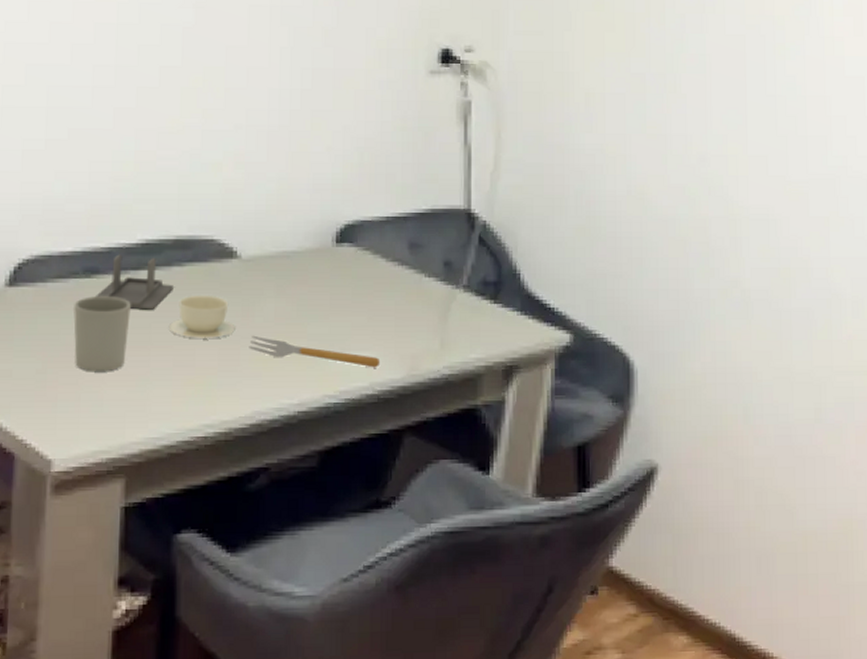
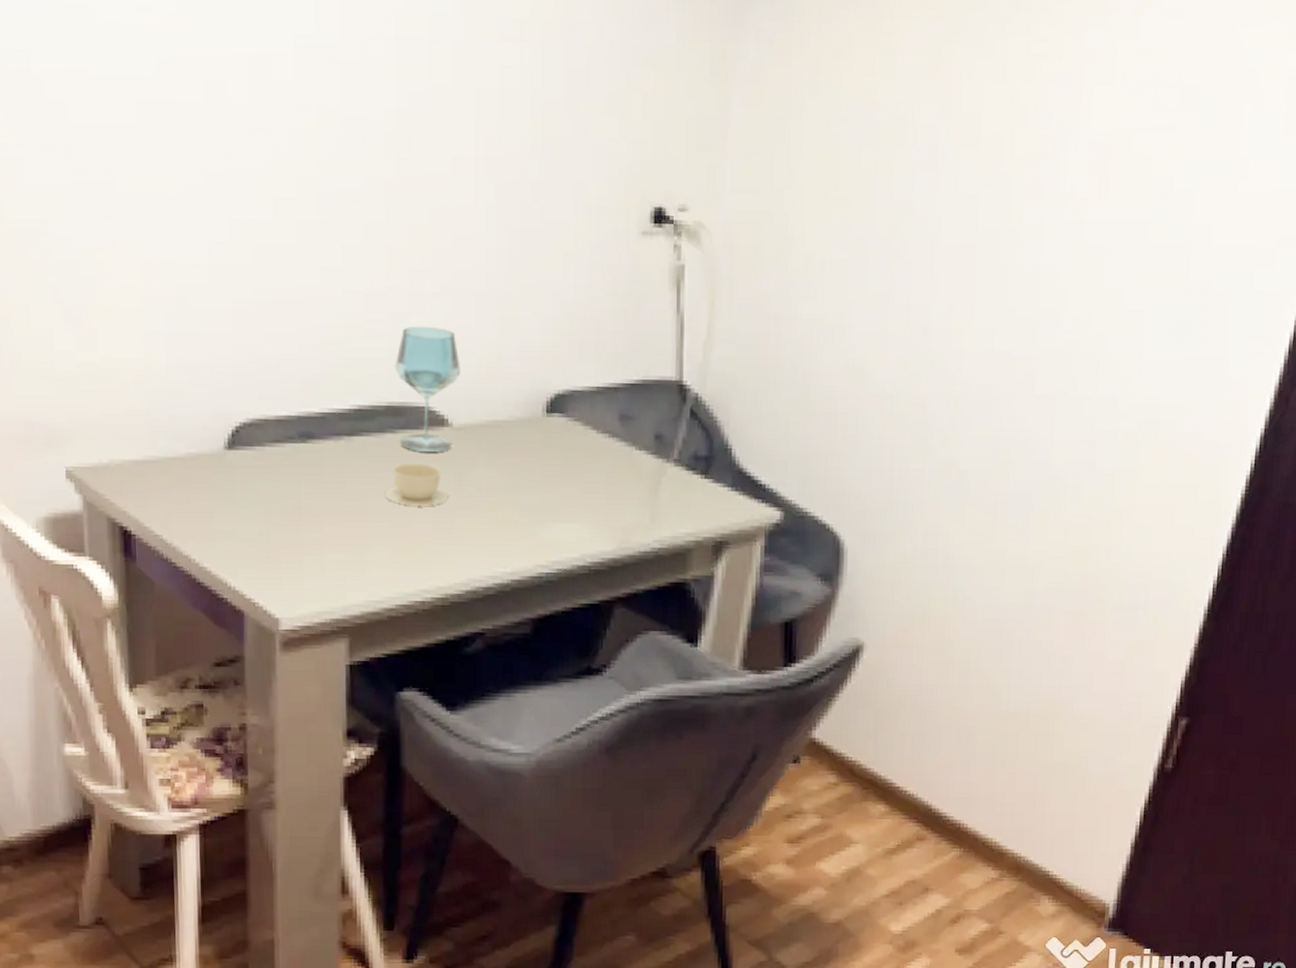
mug: present [72,296,131,371] -> none [290,461,347,535]
napkin holder: present [96,254,174,310] -> none [312,419,387,476]
wine glass: none [184,163,251,284] -> present [394,327,460,452]
fork: present [249,335,381,368] -> none [462,504,591,540]

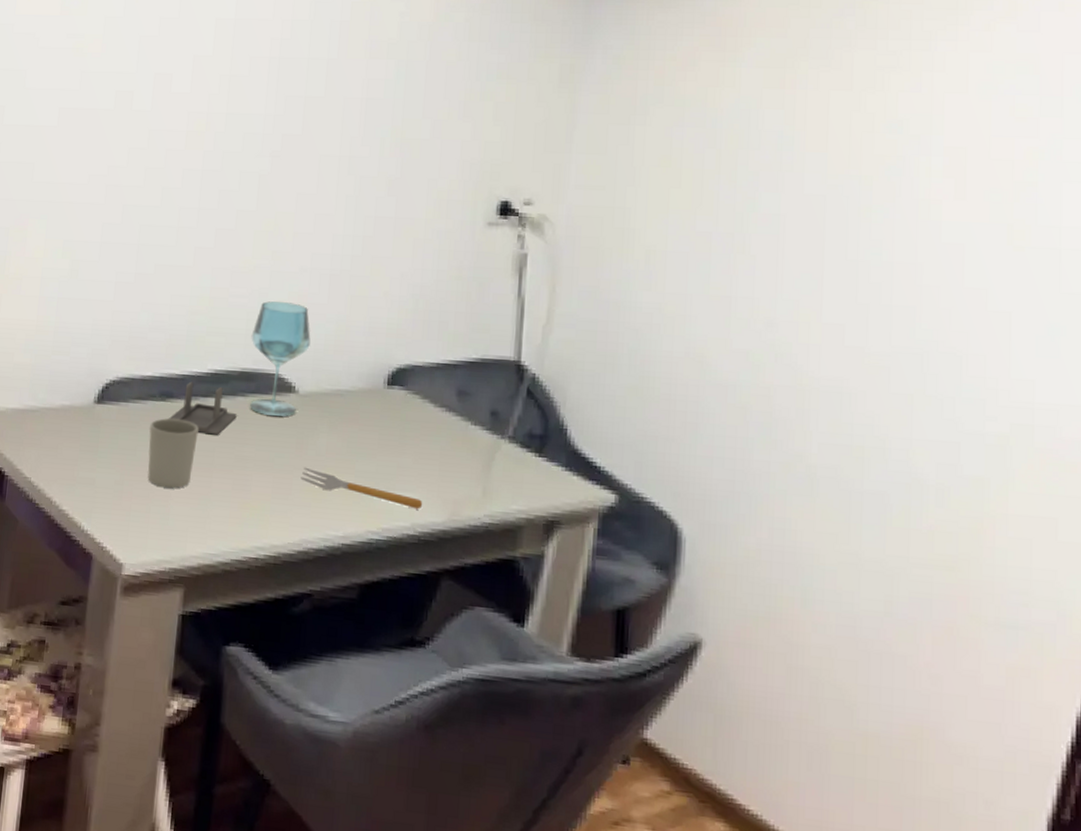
mug: none [290,461,347,535] -> present [147,418,199,488]
napkin holder: none [312,419,387,476] -> present [169,381,237,435]
teacup: present [383,462,449,506] -> none [230,424,290,467]
fork: none [462,504,591,540] -> present [300,467,423,510]

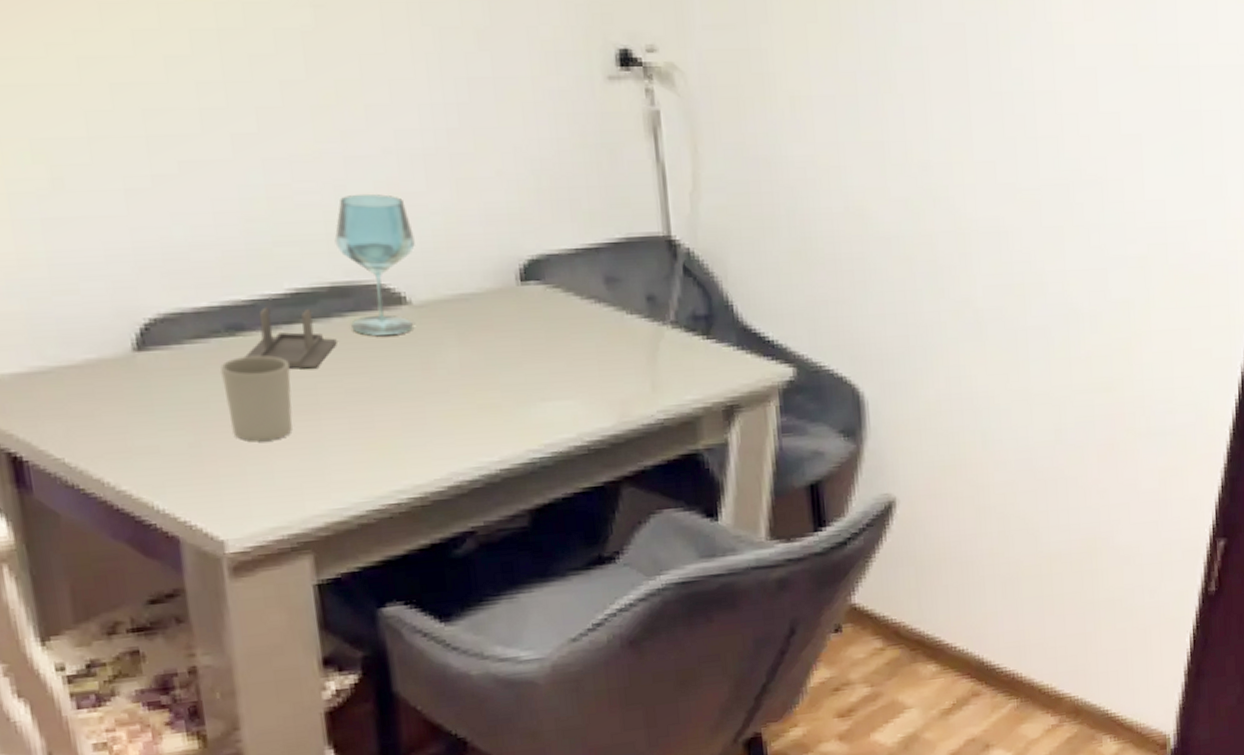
fork: present [300,467,423,510] -> none [435,390,587,417]

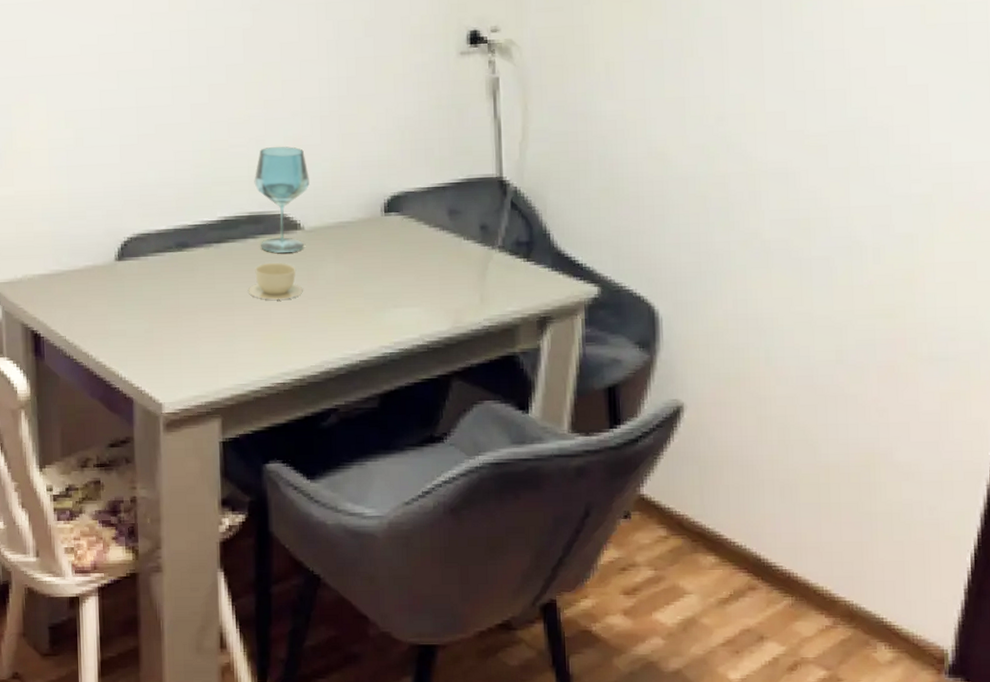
mug: present [219,355,292,441] -> none [169,266,216,330]
napkin holder: present [245,307,337,369] -> none [187,230,250,277]
teacup: none [337,348,416,397] -> present [248,262,303,300]

